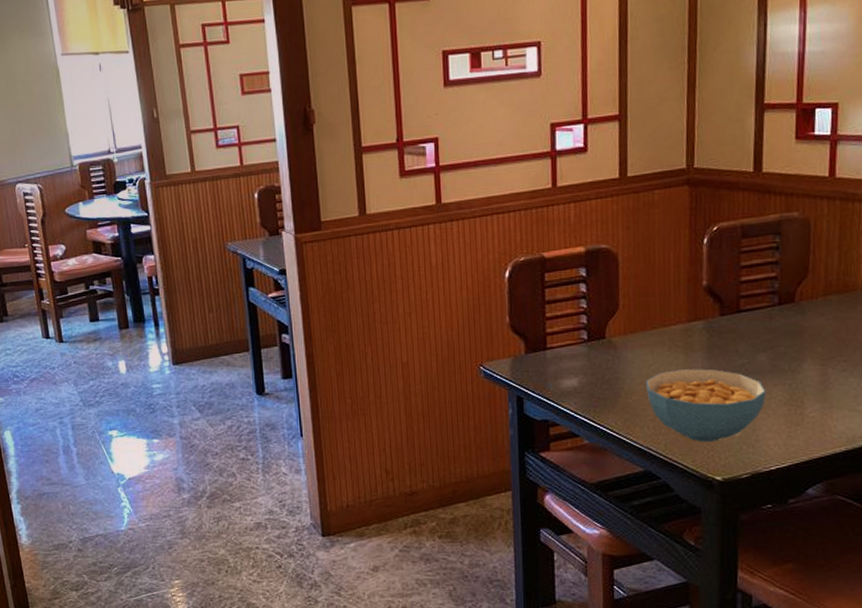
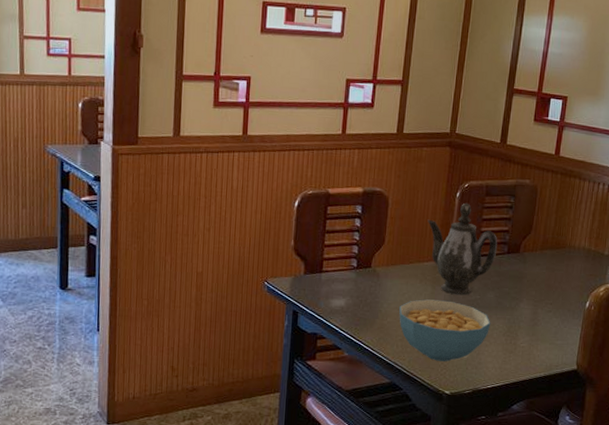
teapot: none [670,250,765,361] -> present [427,204,498,295]

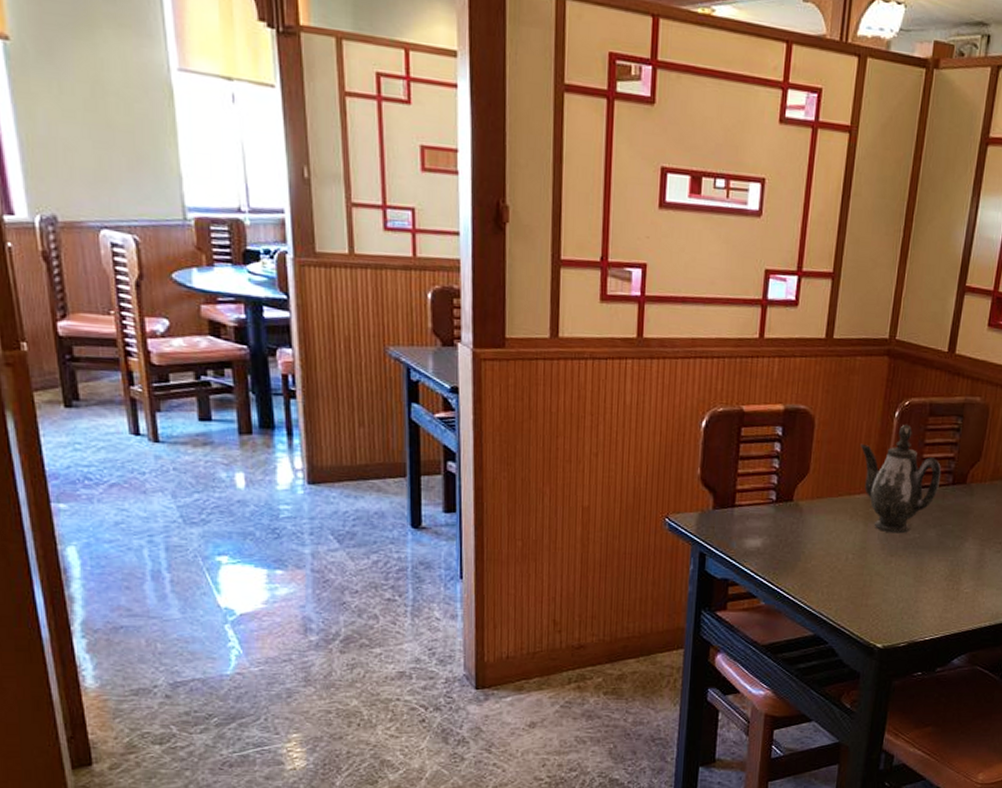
cereal bowl: present [399,299,491,362] -> none [825,538,931,611]

